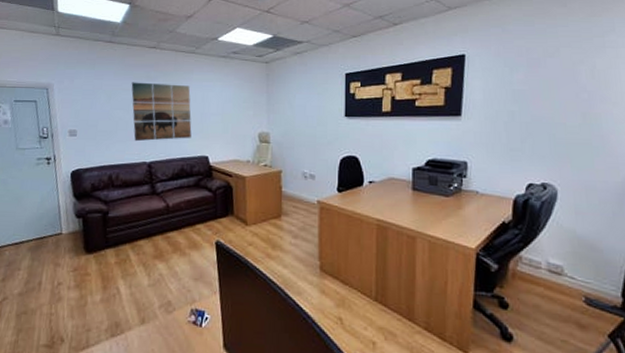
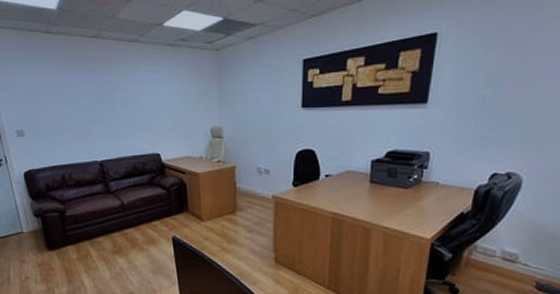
wall art: present [131,82,192,142] -> none [74,76,141,140]

